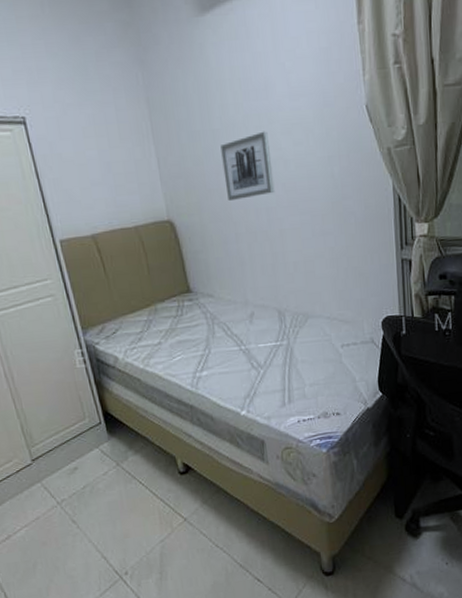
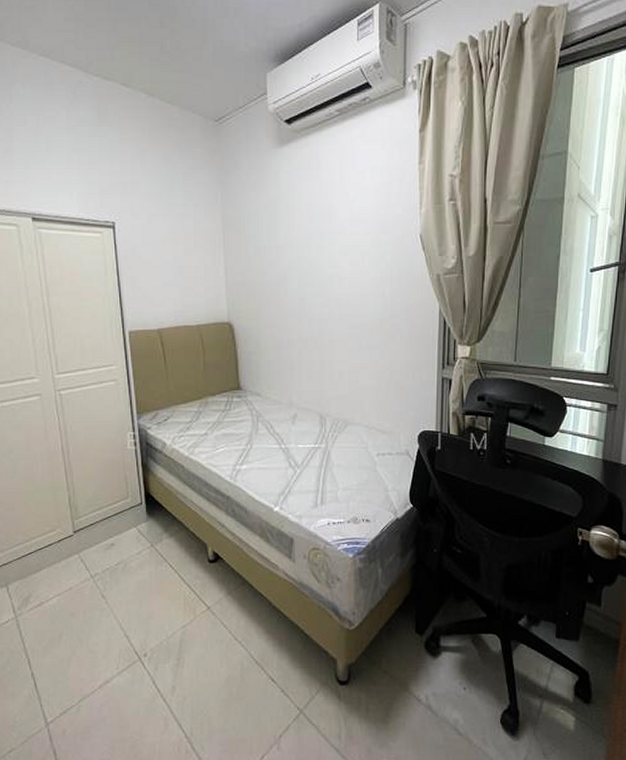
wall art: present [220,131,275,200] -> none [283,250,328,309]

